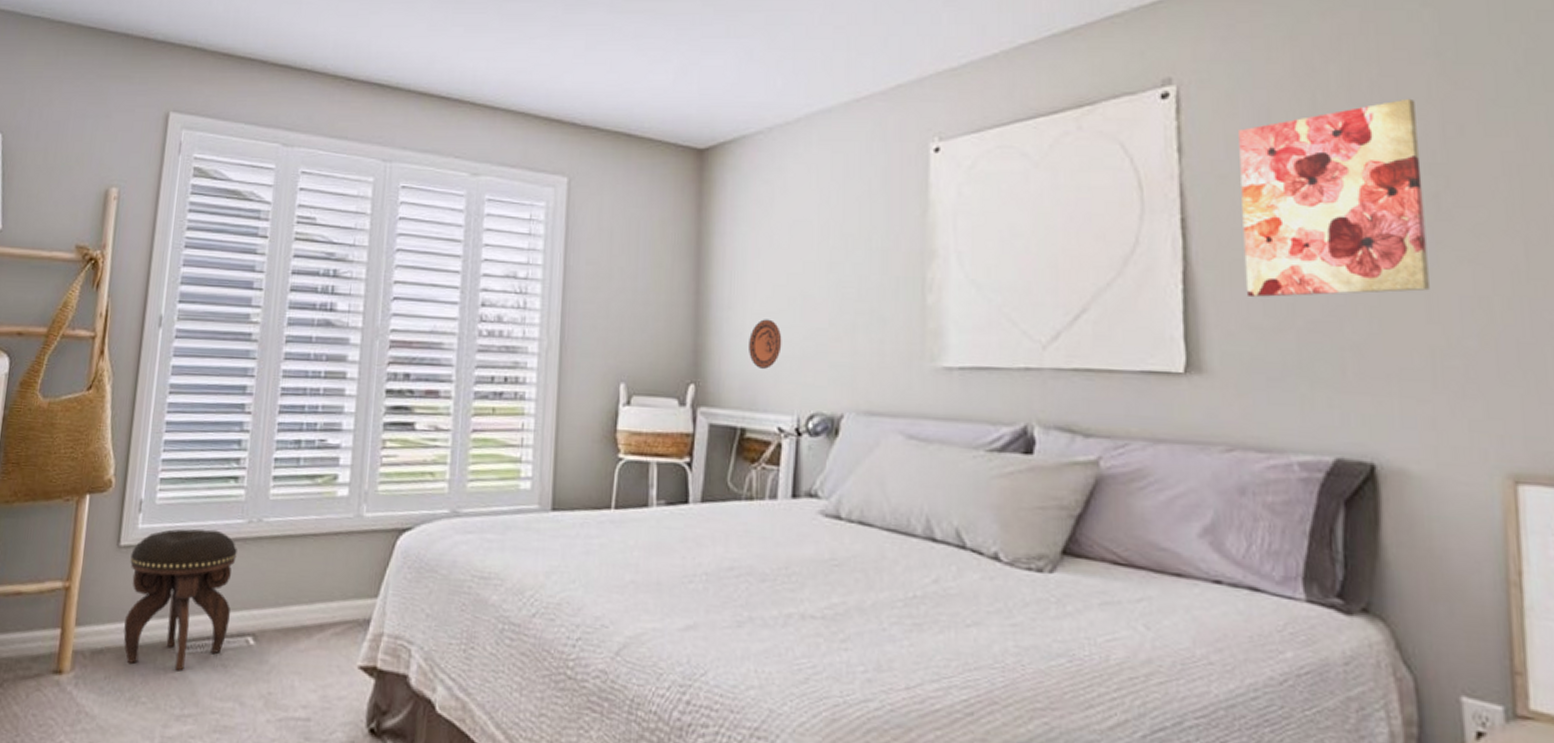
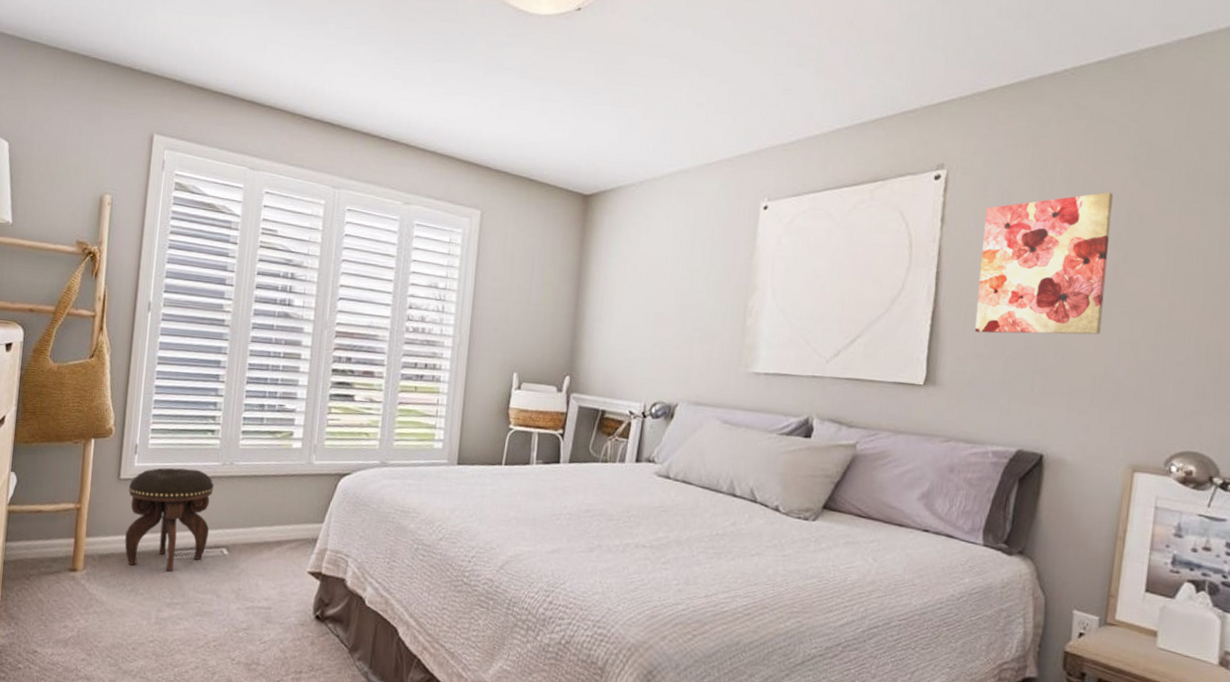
decorative plate: present [749,319,782,369] -> none [612,330,638,367]

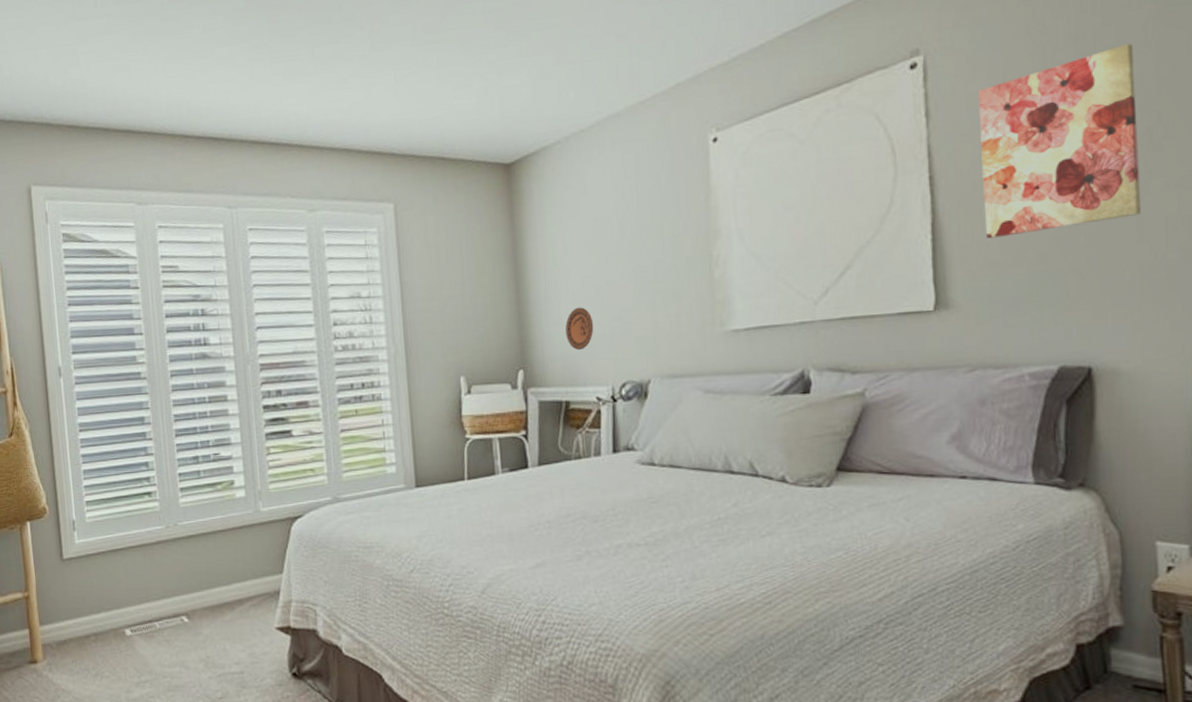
footstool: present [124,467,214,572] -> none [74,537,165,649]
decorative plate: none [612,330,638,367] -> present [565,307,594,350]

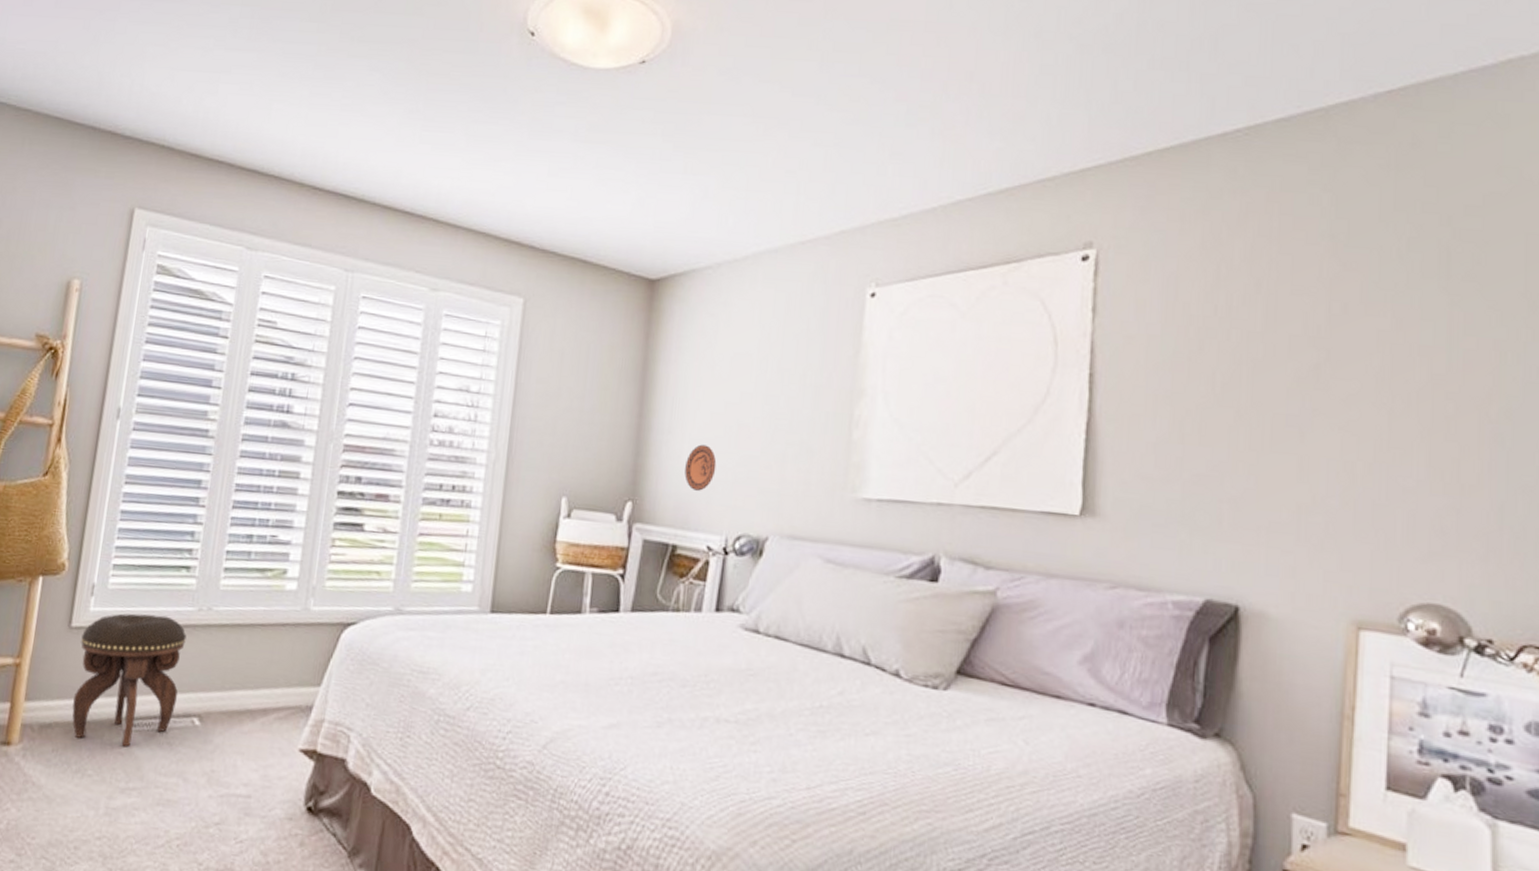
footstool: none [74,537,165,649] -> present [72,613,187,747]
wall art: present [978,43,1141,239] -> none [1141,275,1307,453]

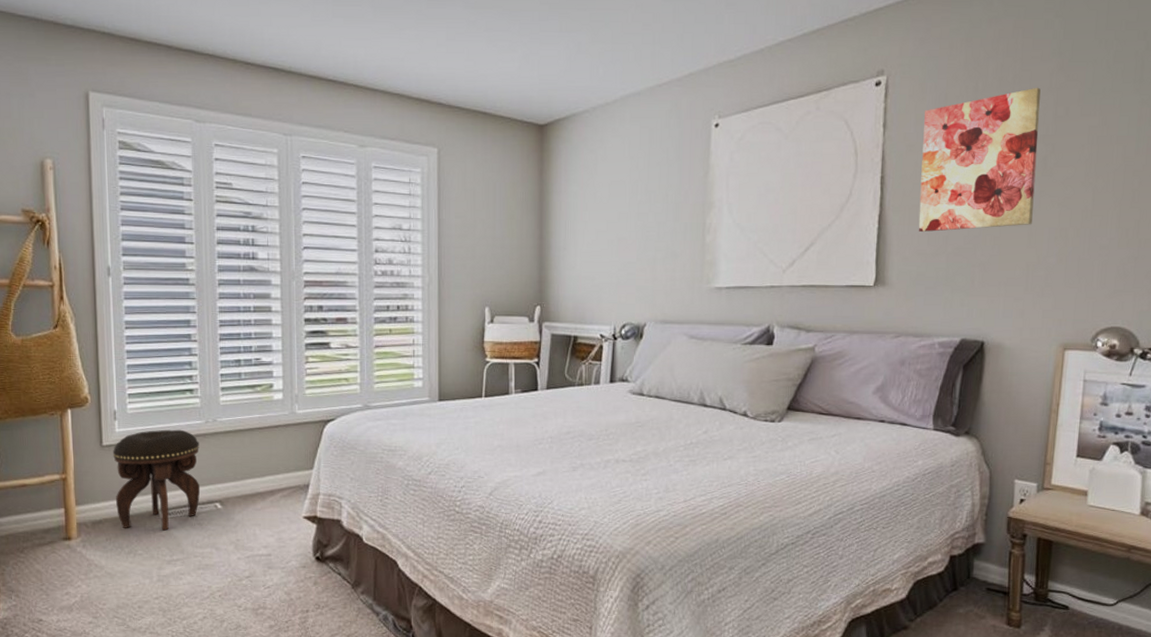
decorative plate: present [684,444,717,491] -> none [579,256,603,293]
wall art: none [1141,275,1307,453] -> present [918,87,1041,233]

